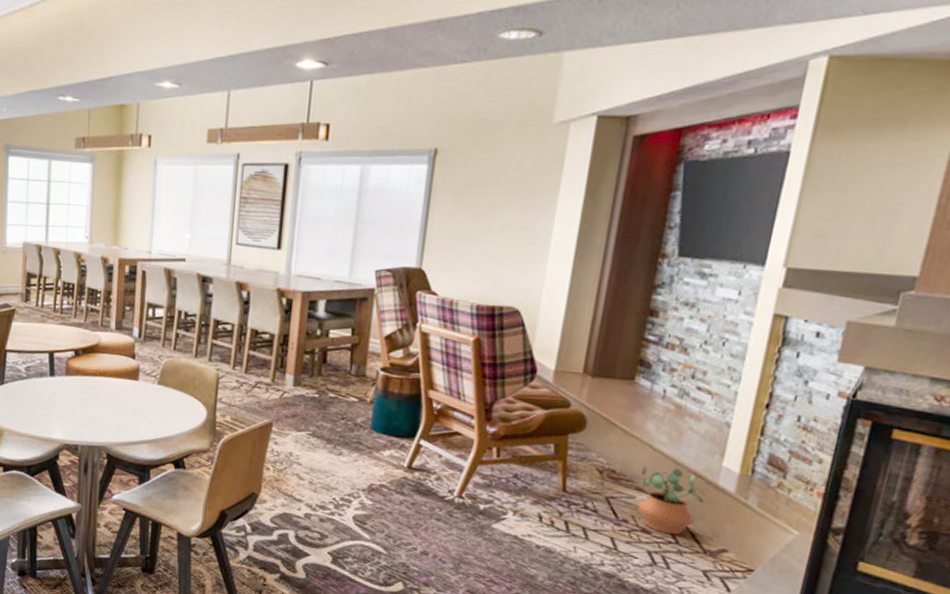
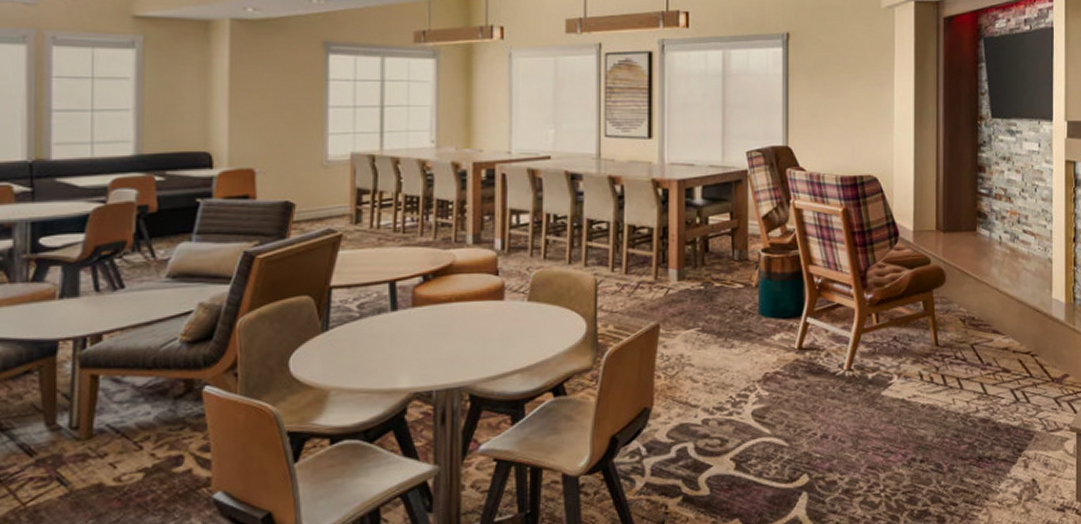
potted plant: present [637,465,706,535] -> none [995,306,1045,370]

